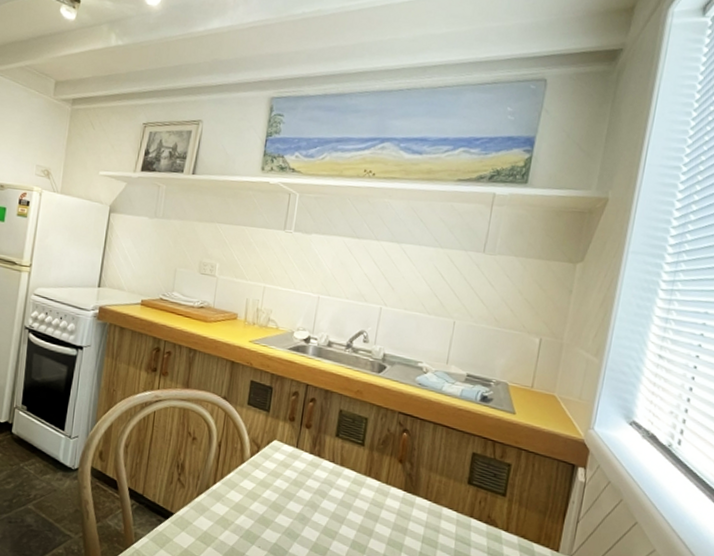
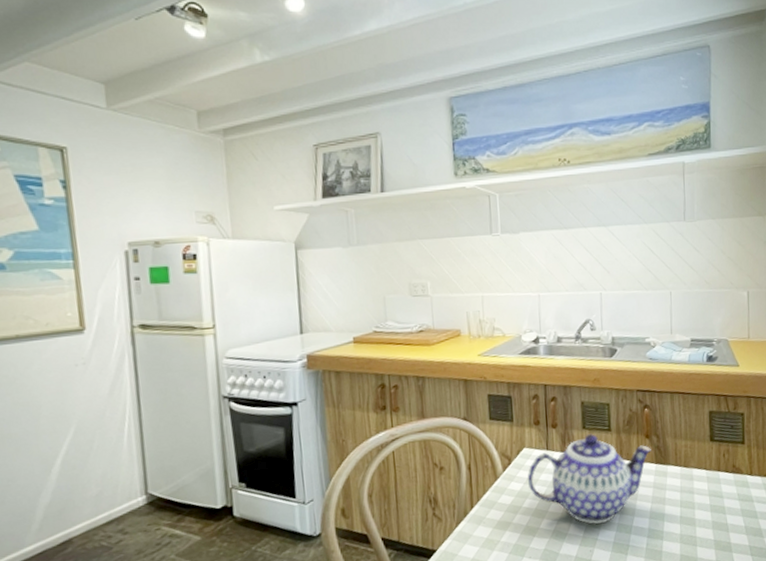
teapot: none [271,443,402,535] -> present [527,434,651,525]

